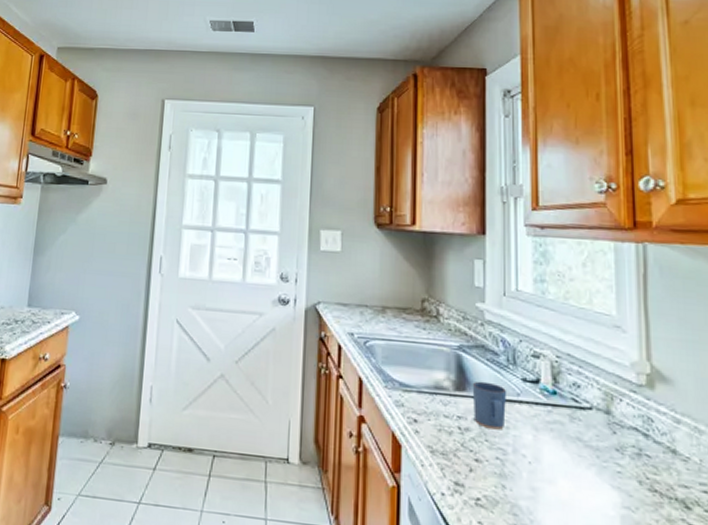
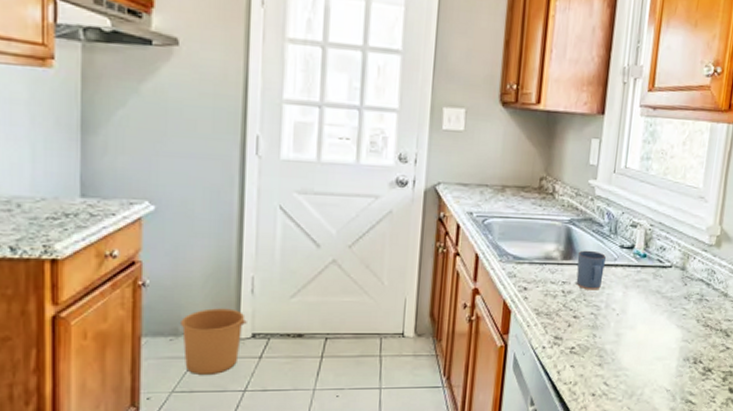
bucket: none [90,414,145,482] -> present [181,308,247,374]

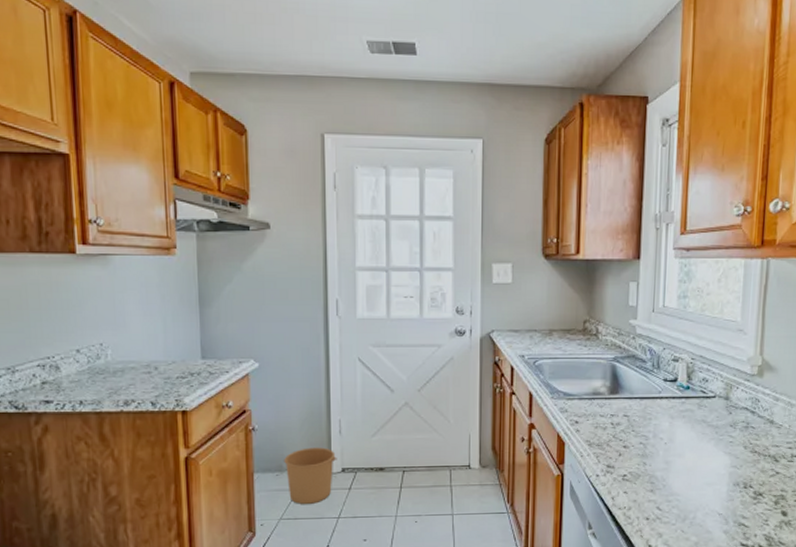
mug: present [576,250,606,290] -> none [623,385,650,422]

